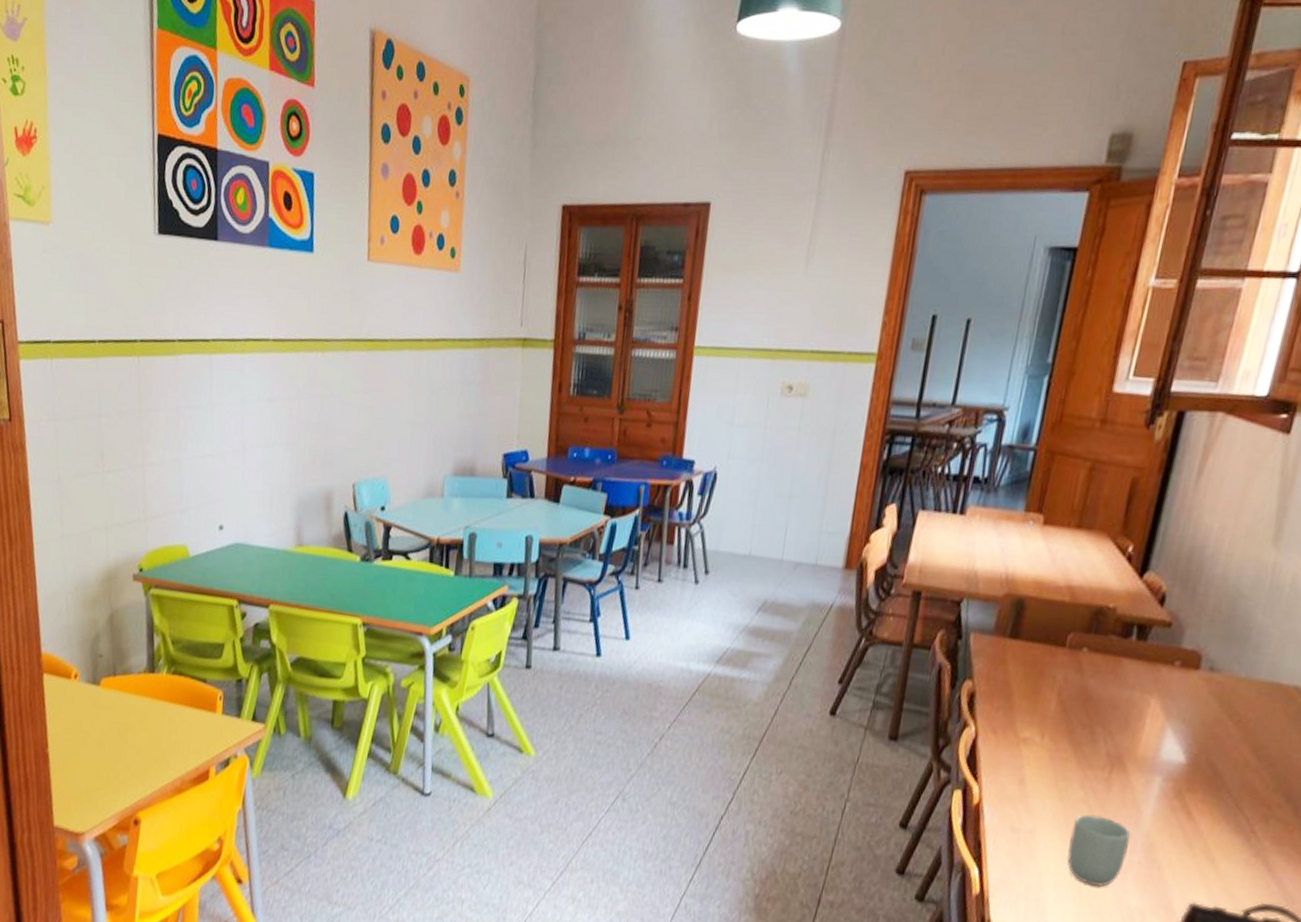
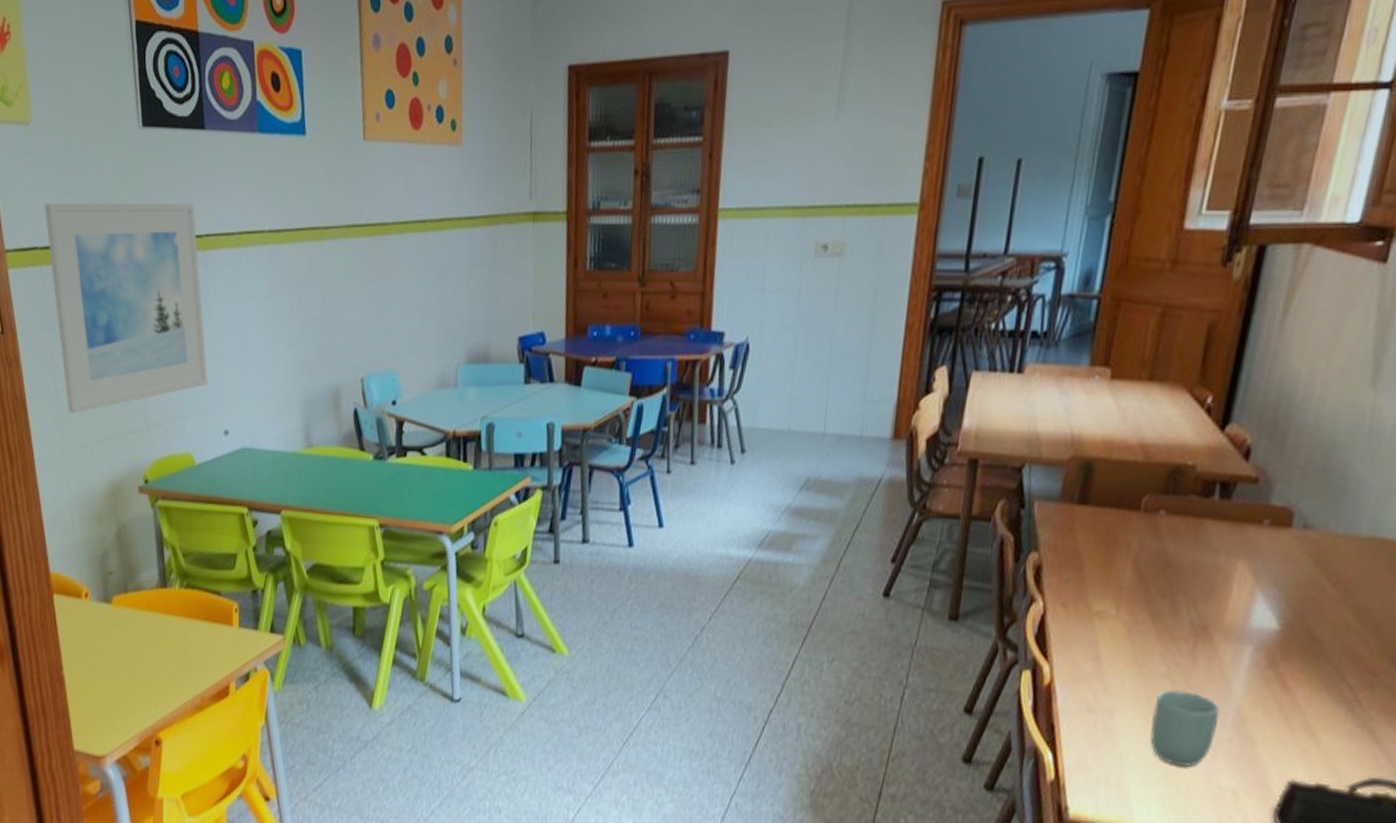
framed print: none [59,300,207,501] -> present [44,202,208,413]

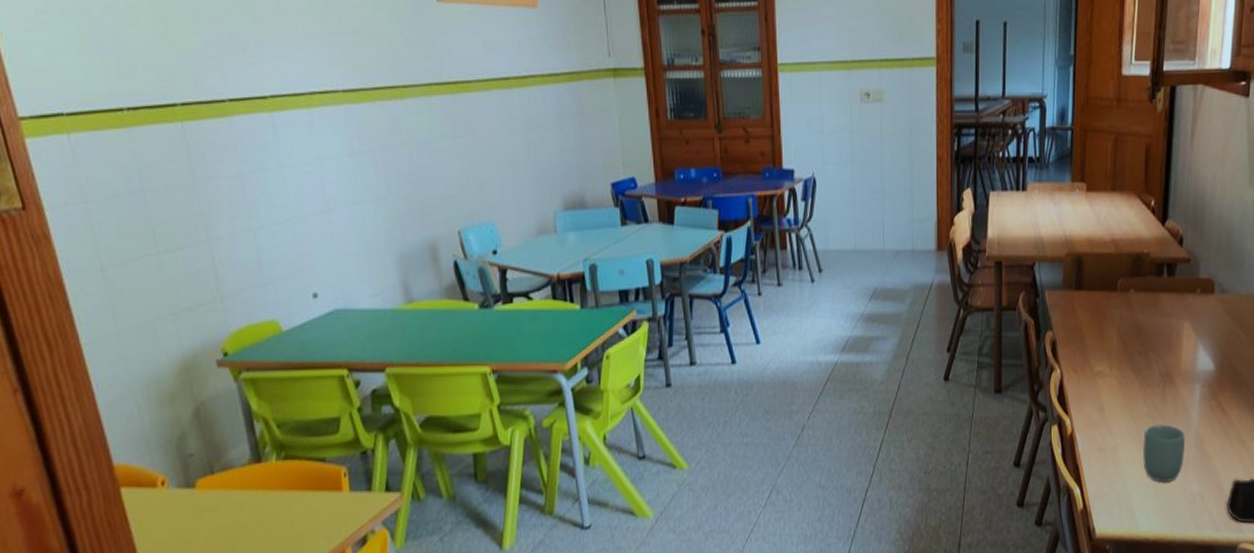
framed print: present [44,202,208,413] -> none [66,64,288,290]

